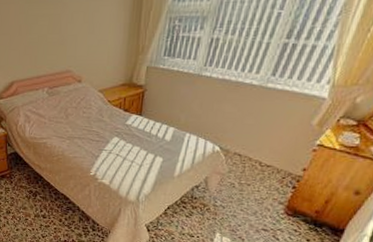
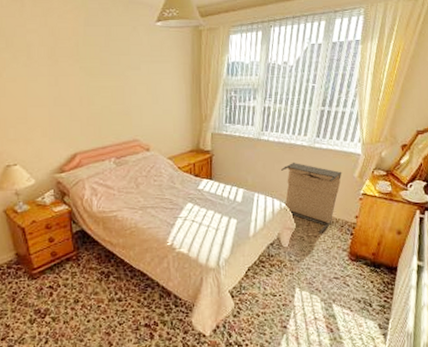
laundry hamper: none [218,102,297,182] -> present [281,162,342,233]

